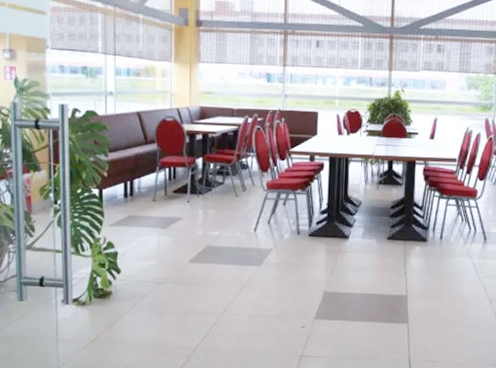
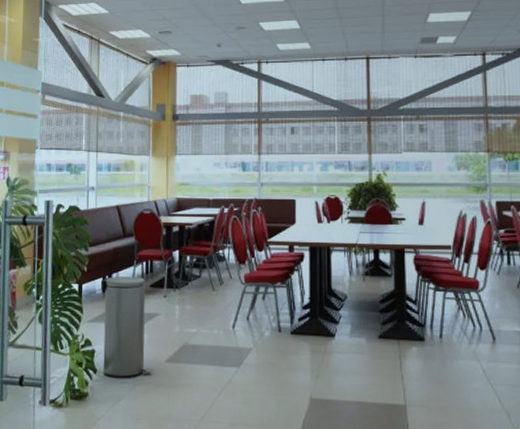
pedal bin: none [123,182,177,278] -> present [101,276,153,379]

